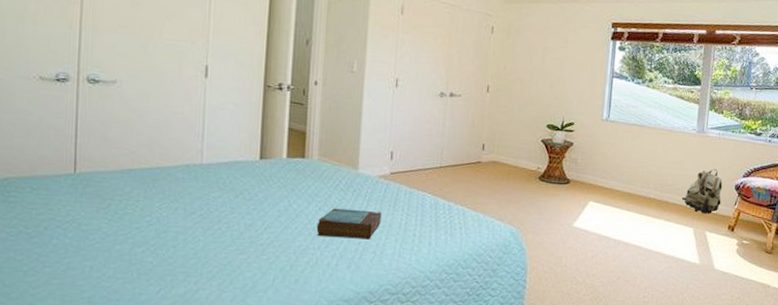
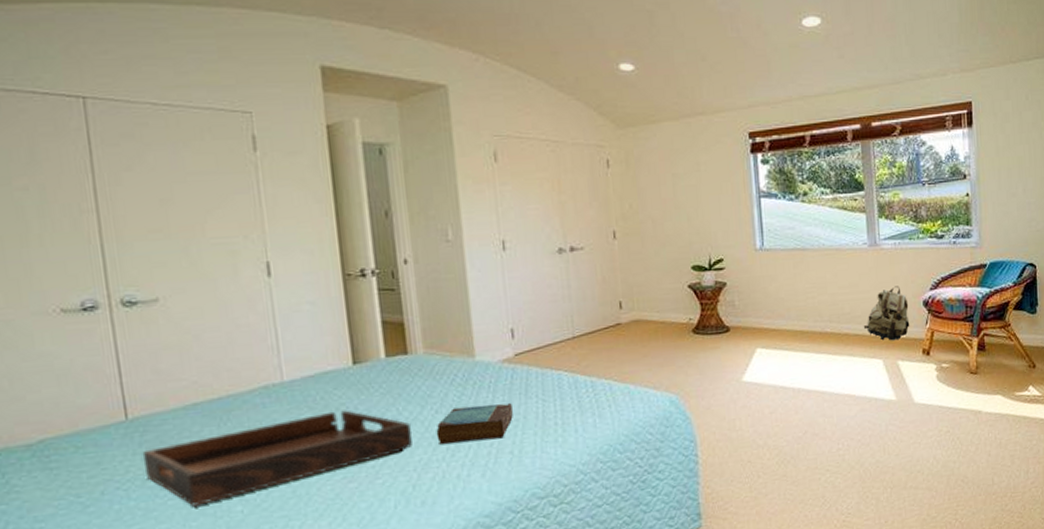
serving tray: none [81,194,297,253] -> present [142,410,413,508]

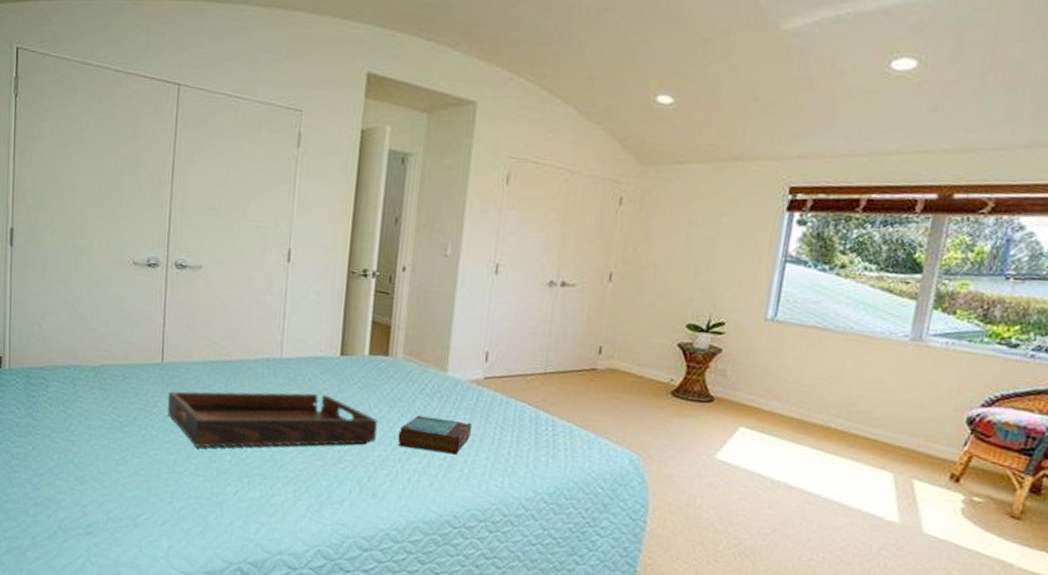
backpack: present [863,286,910,341] -> none [878,393,947,457]

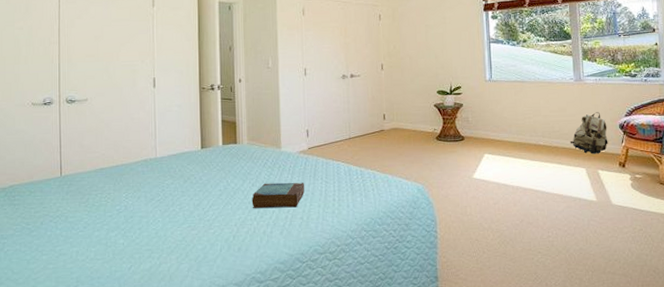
serving tray: present [167,391,377,449] -> none [67,179,235,238]
backpack: none [878,393,947,457] -> present [570,112,608,154]

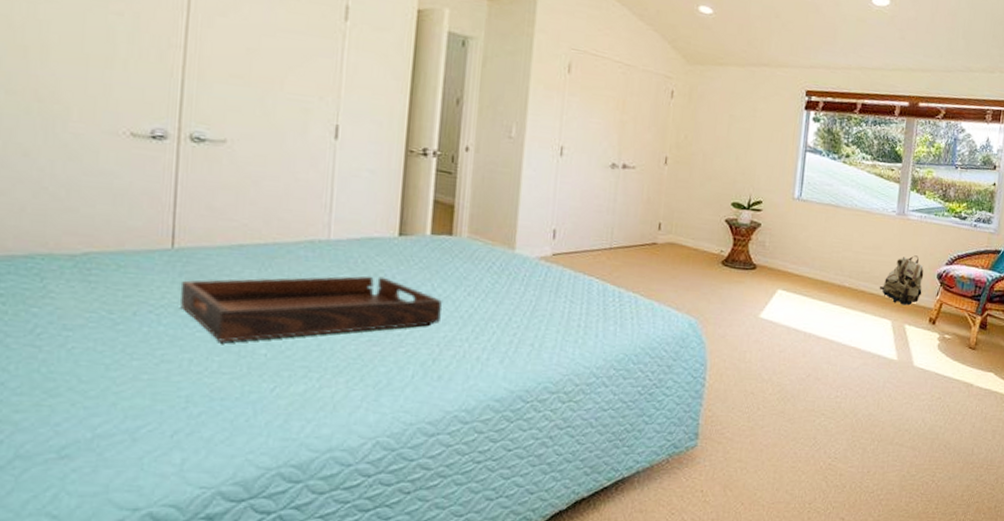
serving tray: none [67,179,235,238] -> present [180,276,442,344]
book: present [251,182,304,209] -> none [464,293,541,330]

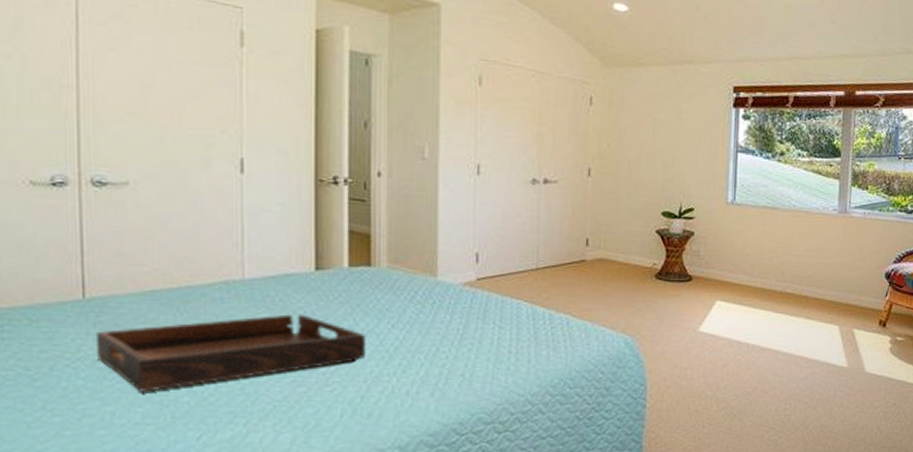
backpack: present [879,255,924,306] -> none [824,255,871,309]

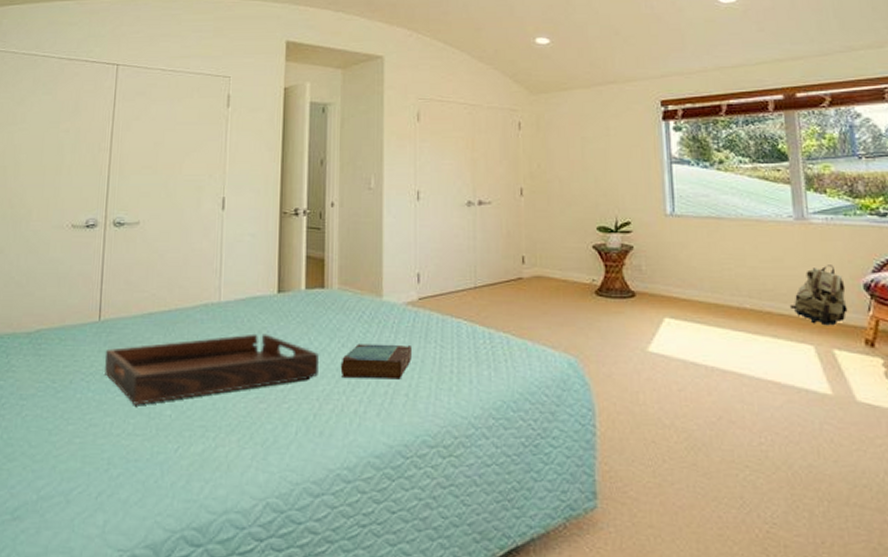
book: none [390,325,468,360] -> present [340,344,411,380]
backpack: none [824,255,871,309] -> present [789,265,848,326]

